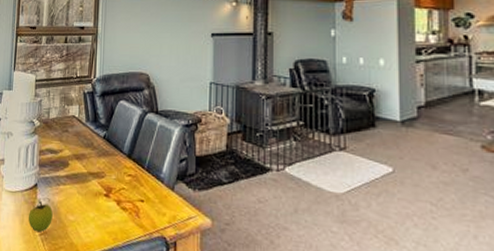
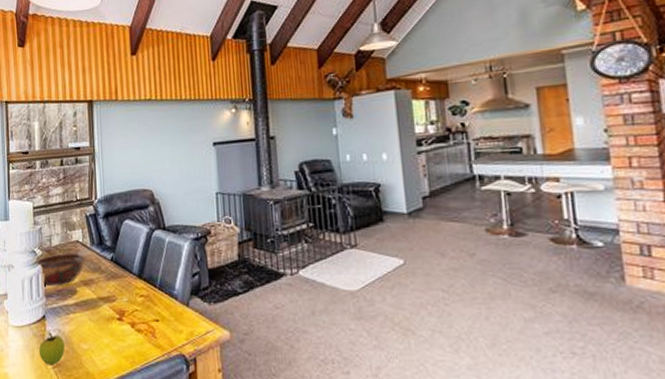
decorative bowl: none [34,126,79,157] -> present [36,252,85,286]

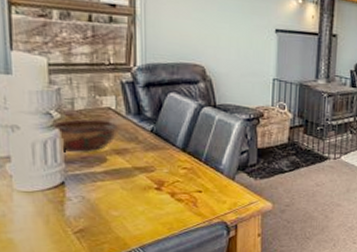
fruit: present [39,330,65,366] -> none [56,197,90,231]

